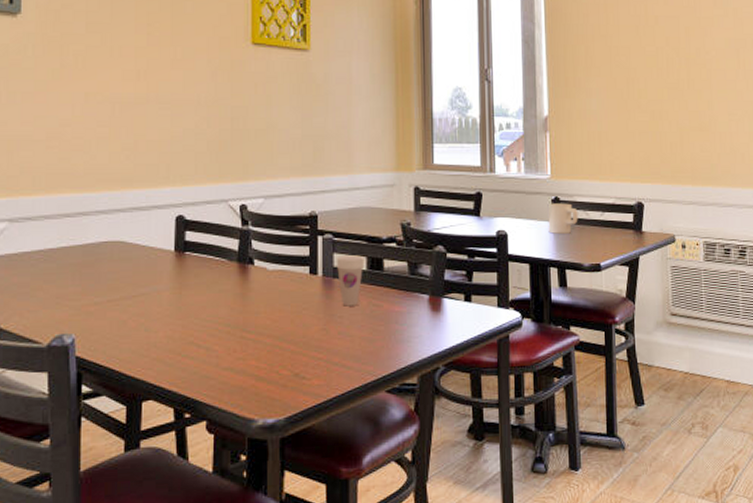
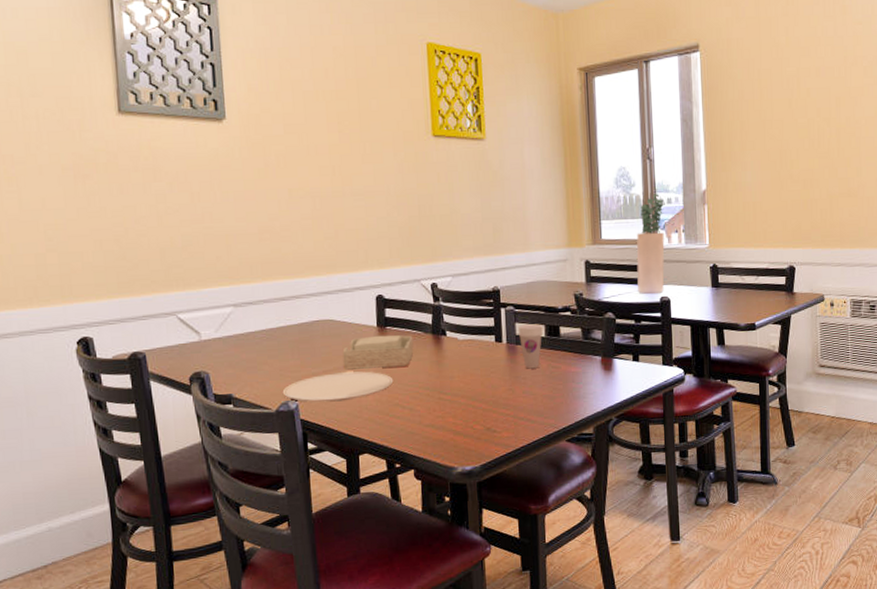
plate: none [57,302,189,338] -> present [282,371,394,403]
napkin holder: none [132,261,215,300] -> present [342,335,414,370]
vase: none [471,112,502,228] -> present [636,189,665,295]
cup: present [548,203,578,235] -> none [707,269,735,299]

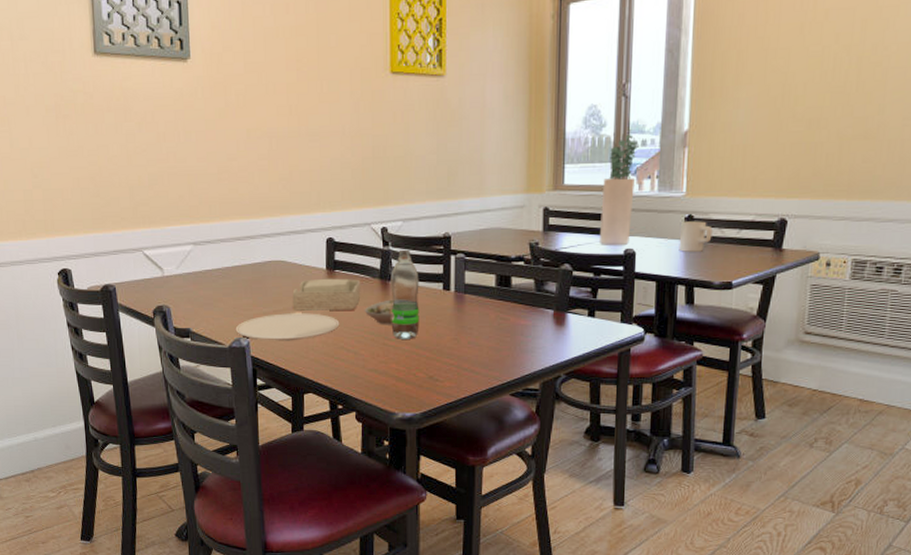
salad: none [417,353,447,380] -> present [364,299,393,325]
bottle: none [443,304,474,393] -> present [391,249,419,339]
cup: present [519,324,543,369] -> none [468,273,494,319]
cup: none [707,269,735,299] -> present [678,221,713,253]

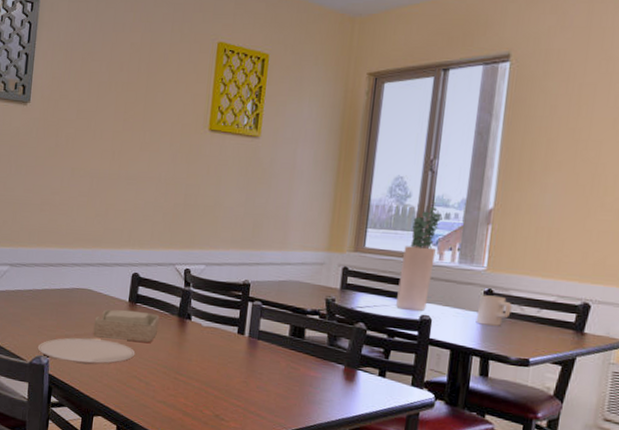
salad: present [364,299,393,325] -> none [159,336,189,361]
bottle: present [391,249,419,339] -> none [183,291,216,377]

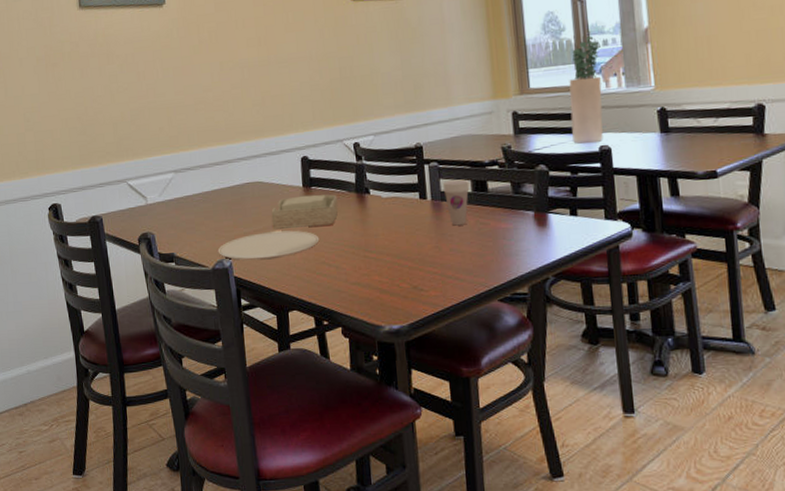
cup: none [262,321,288,366] -> present [443,179,469,226]
cup: present [475,295,512,327] -> none [654,112,689,145]

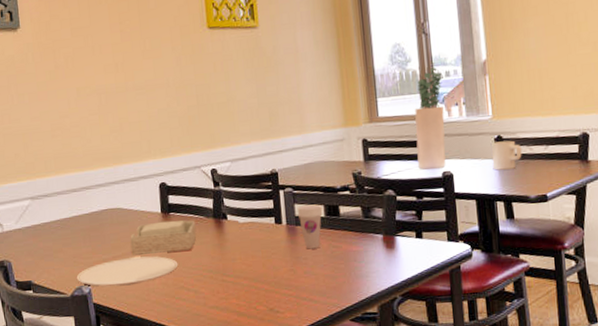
cup: none [654,112,689,145] -> present [492,140,522,171]

